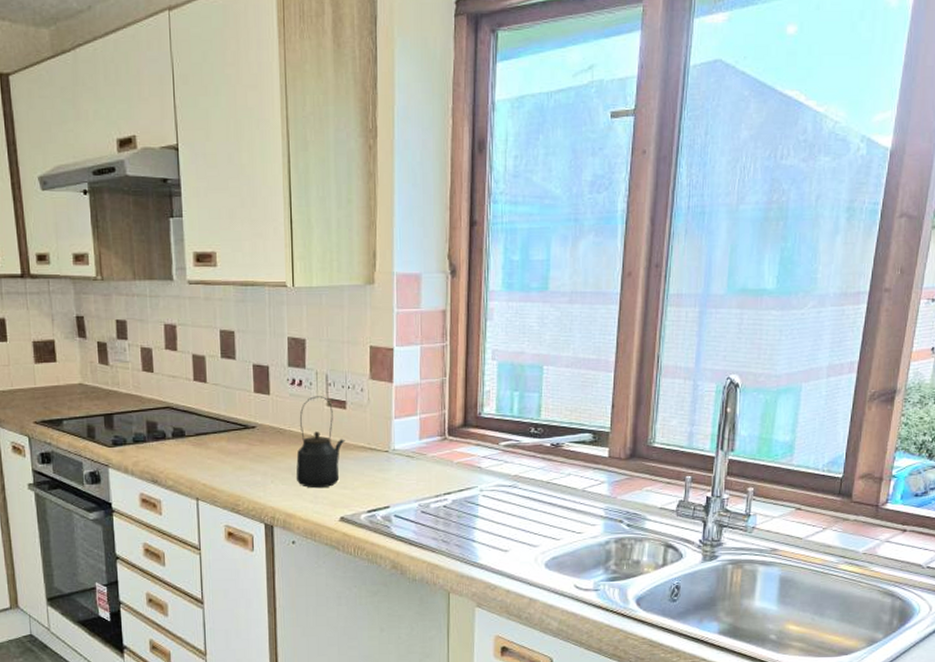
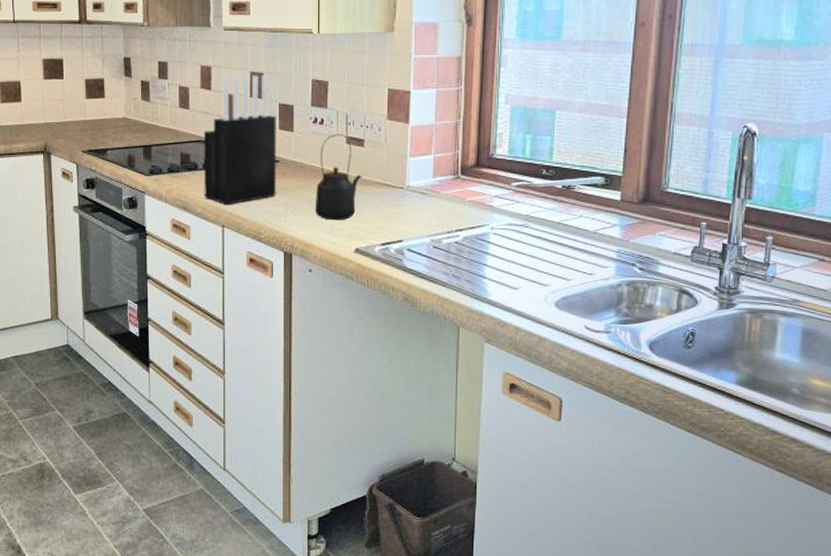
knife block: none [171,334,255,476] -> present [203,75,277,205]

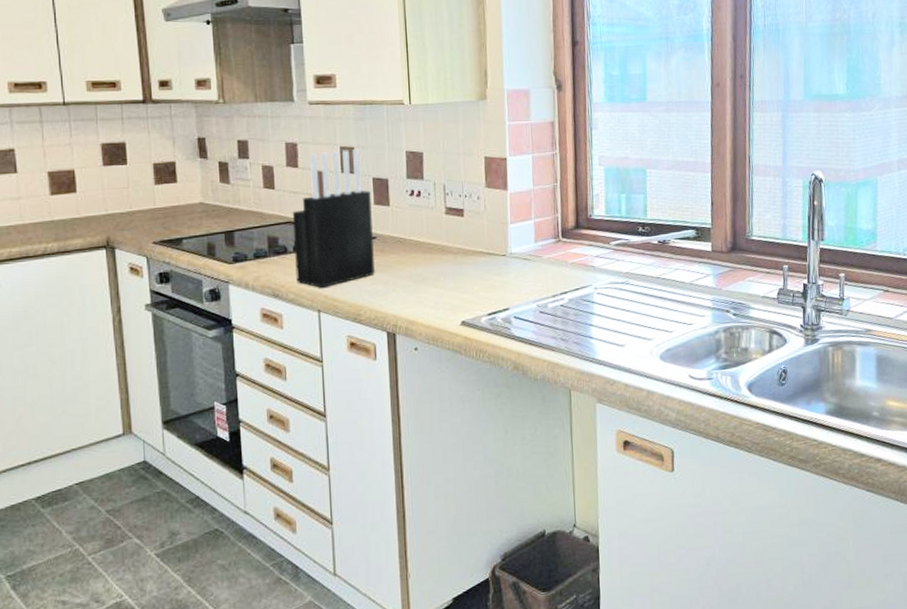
kettle: present [314,134,362,221] -> none [416,205,464,295]

